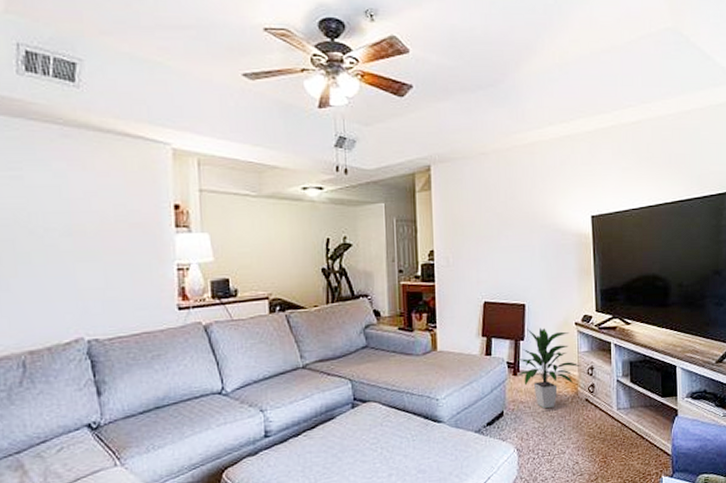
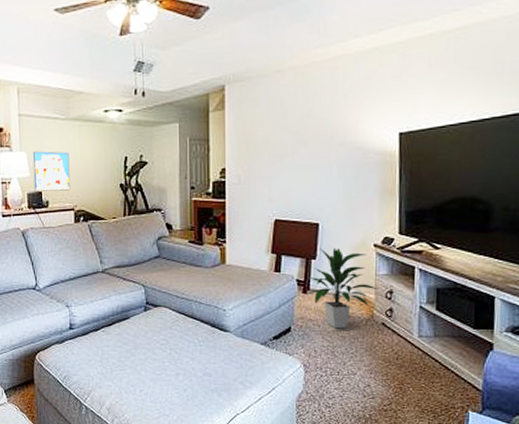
wall art: none [217,232,264,279] -> present [33,151,71,192]

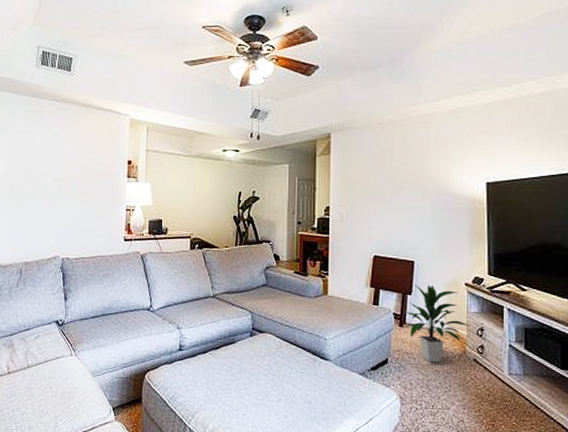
wall art: present [33,151,71,192] -> none [155,183,189,220]

